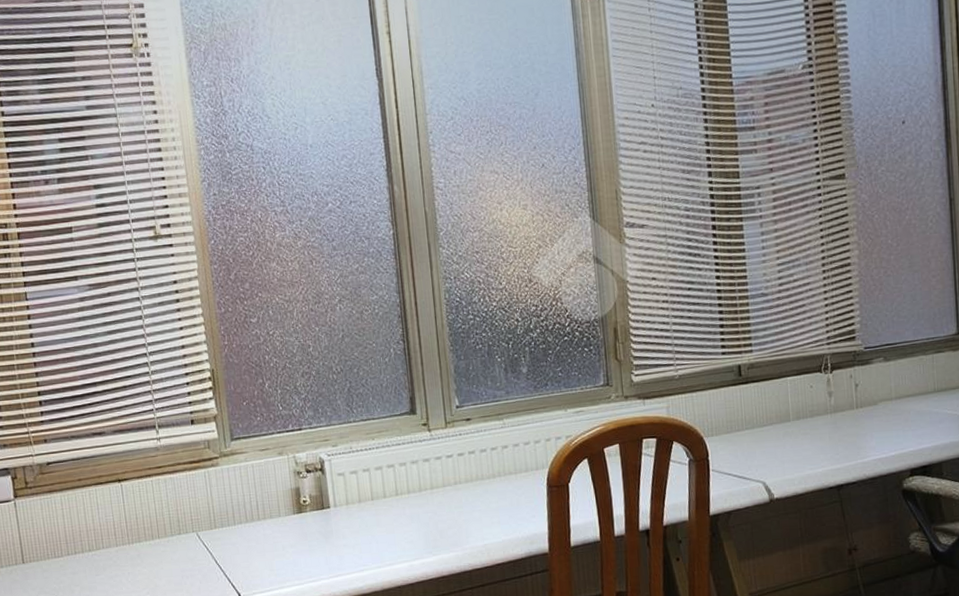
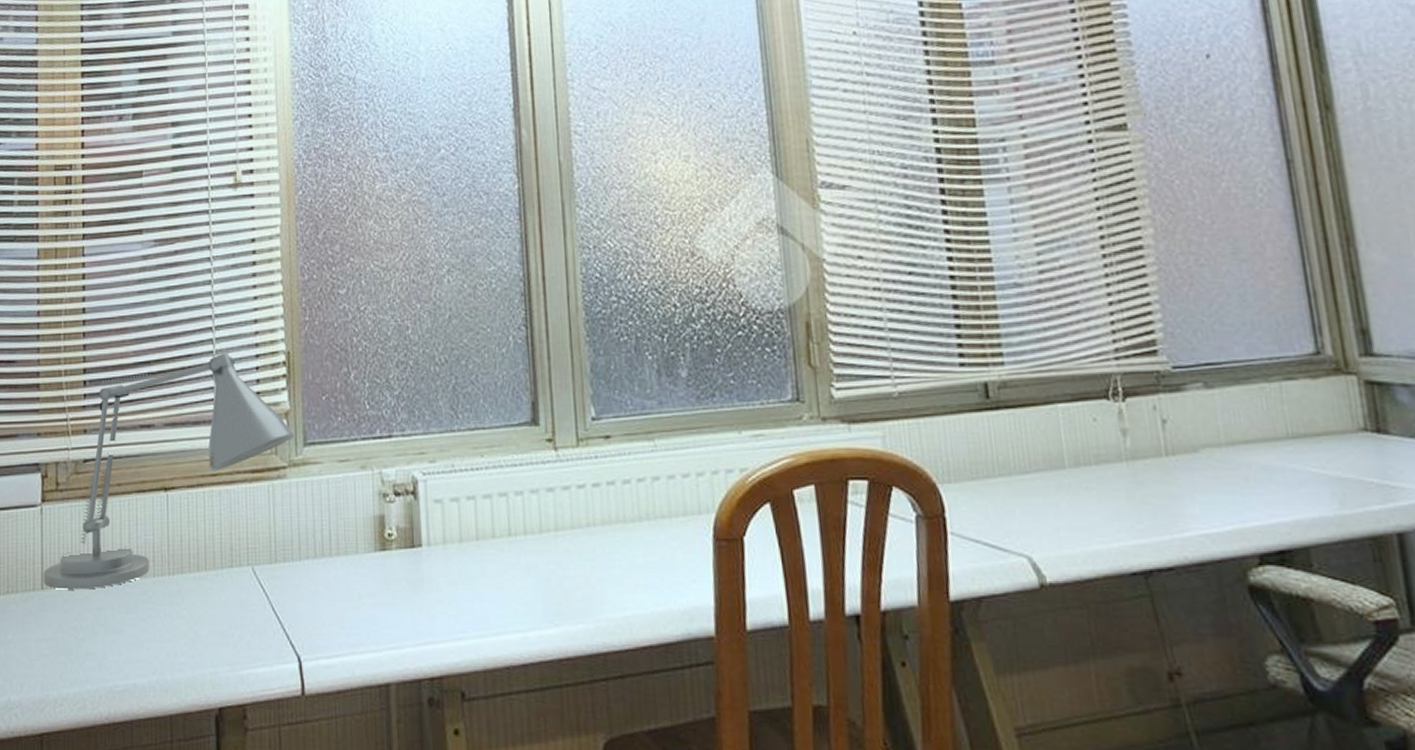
desk lamp: none [23,372,223,562] -> present [43,352,295,590]

